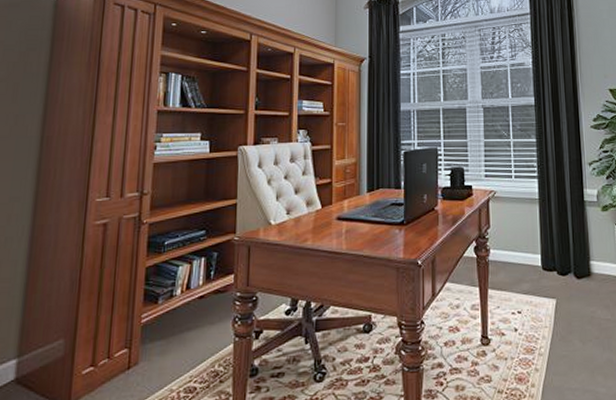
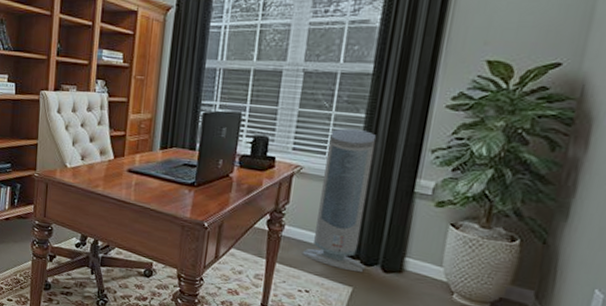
air purifier: none [508,152,563,284] -> present [302,128,377,273]

